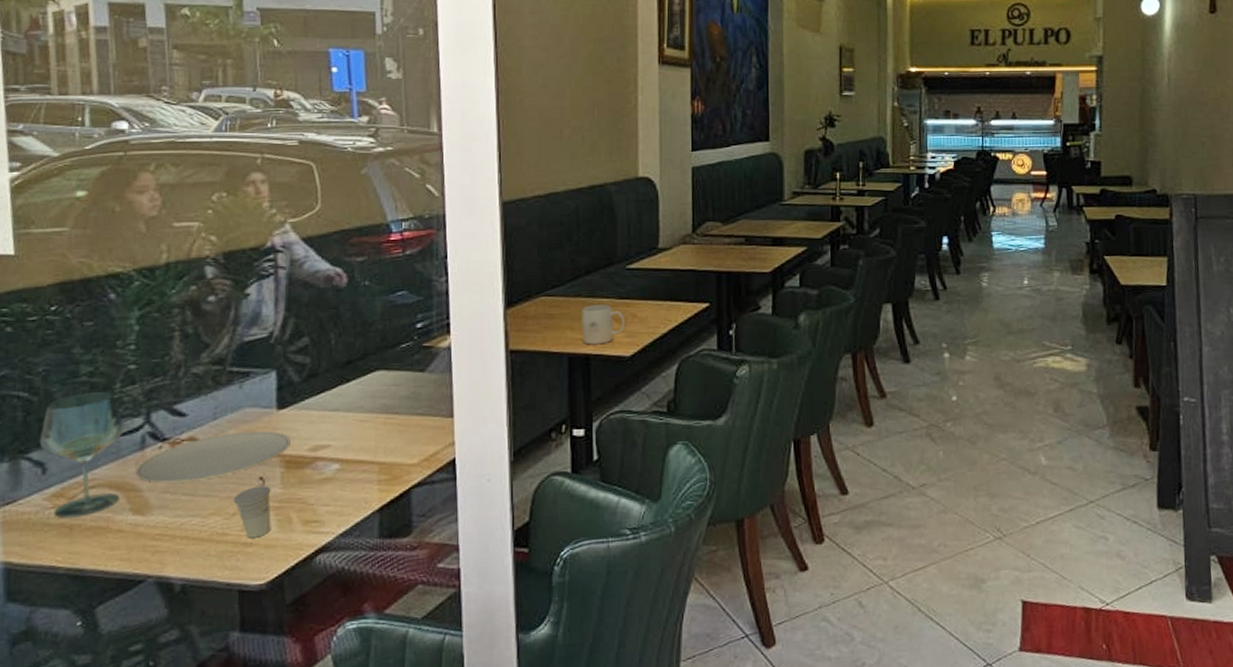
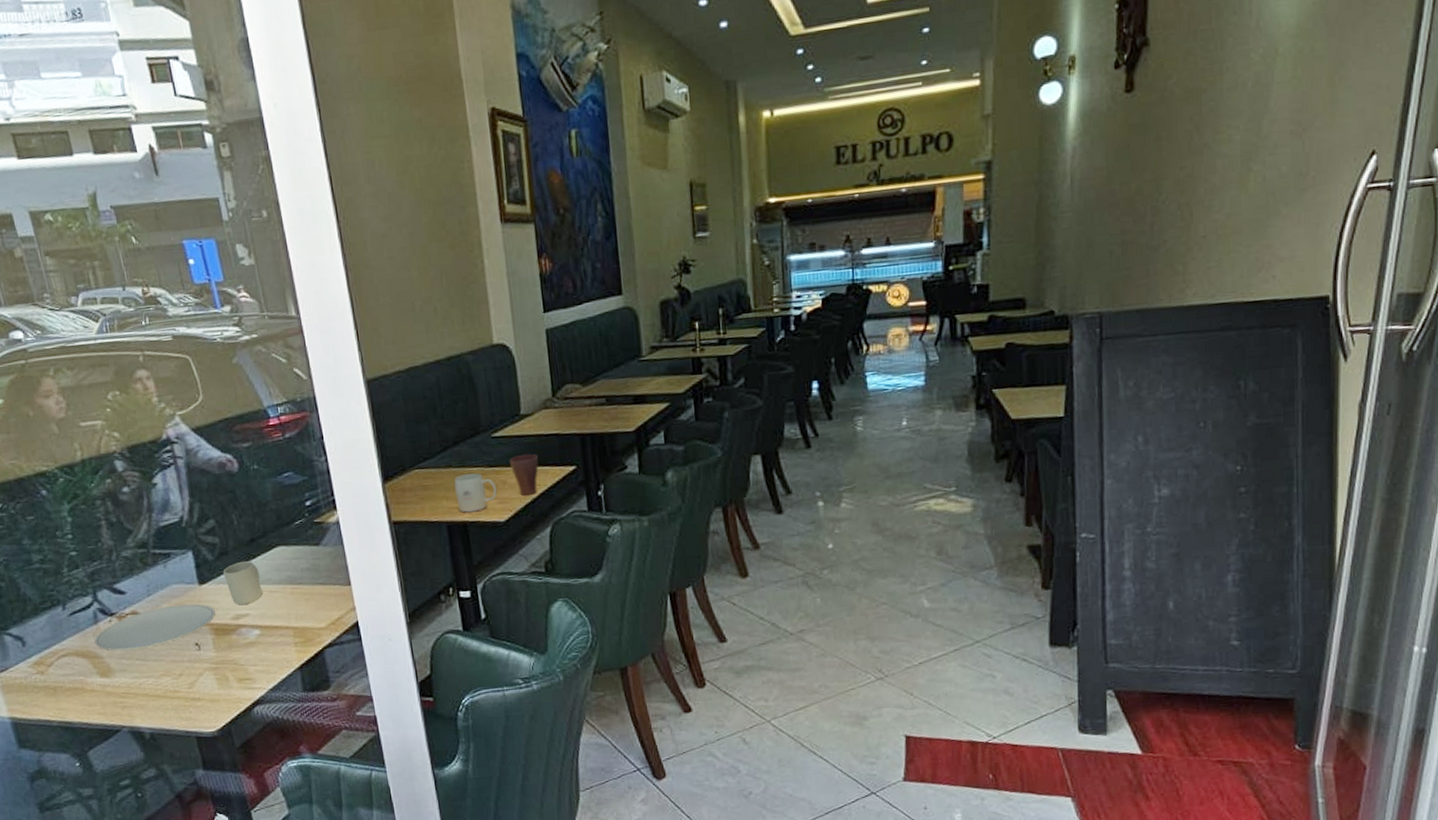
wine glass: present [39,392,124,520] -> none [13,576,88,683]
cup: present [233,486,271,538] -> none [177,650,213,694]
cup: none [308,384,351,435] -> present [223,560,263,606]
cup: none [641,289,671,330] -> present [509,454,539,496]

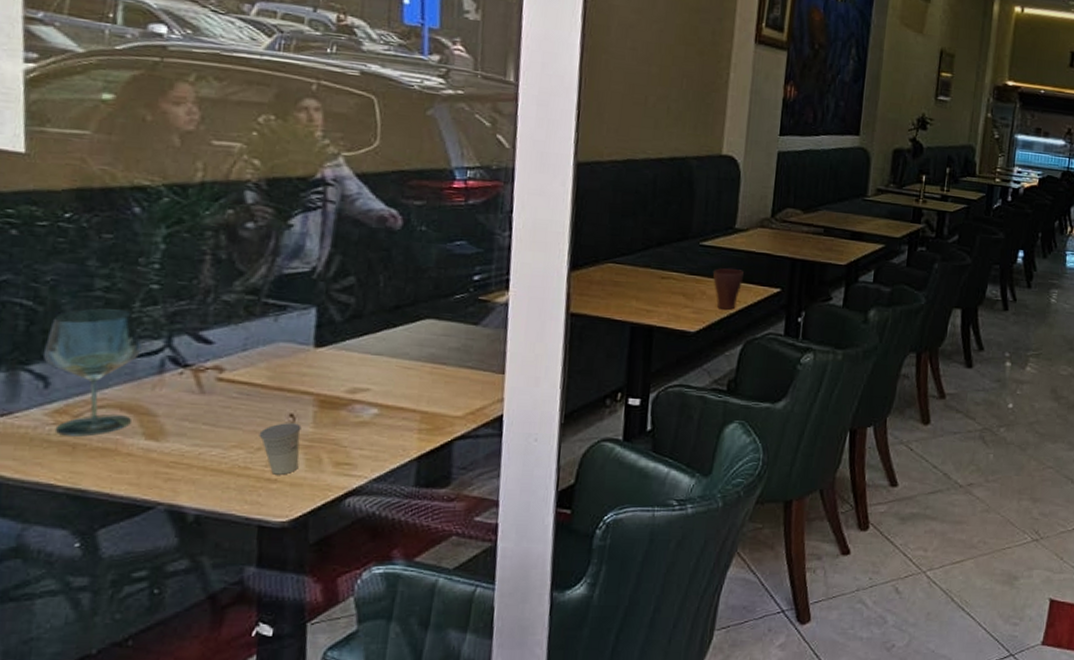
wine glass: none [13,576,88,683] -> present [42,308,142,438]
plate: present [94,603,215,651] -> none [151,366,327,412]
cup: none [177,650,213,694] -> present [259,423,302,475]
cup: present [223,560,263,606] -> none [349,328,396,379]
mug: present [454,472,498,513] -> none [647,276,694,318]

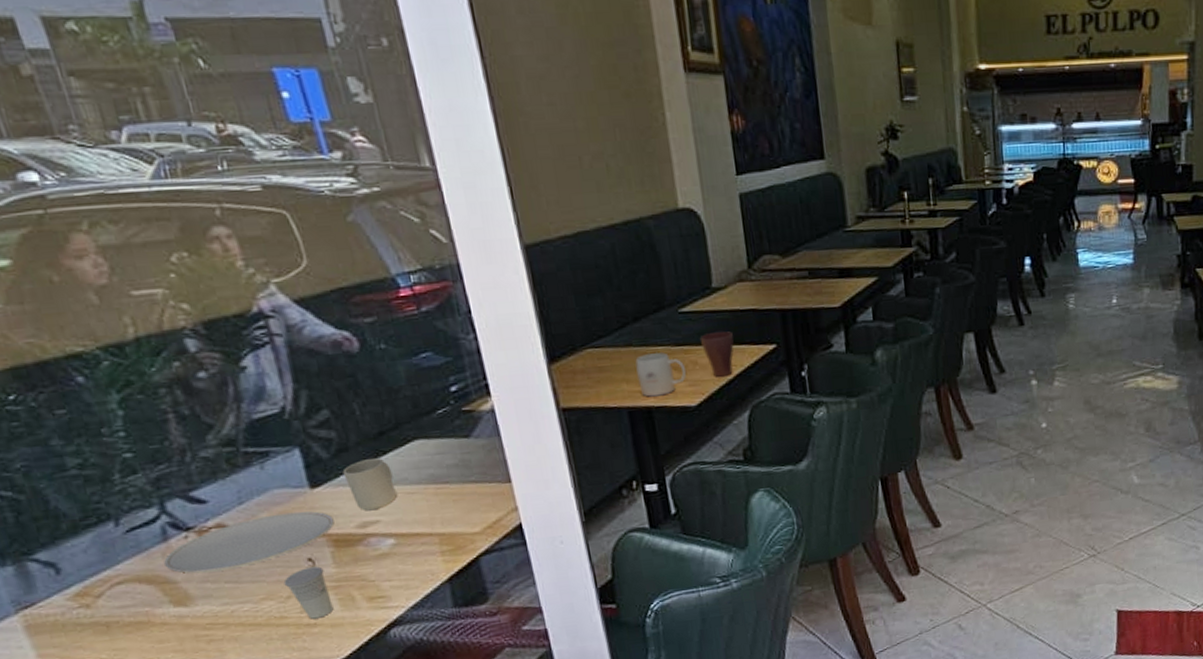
wine glass: present [42,308,142,438] -> none [38,484,156,618]
plate: none [151,366,327,412] -> present [164,511,334,574]
cup: none [349,328,396,379] -> present [342,457,397,511]
mug: none [647,276,694,318] -> present [635,352,687,397]

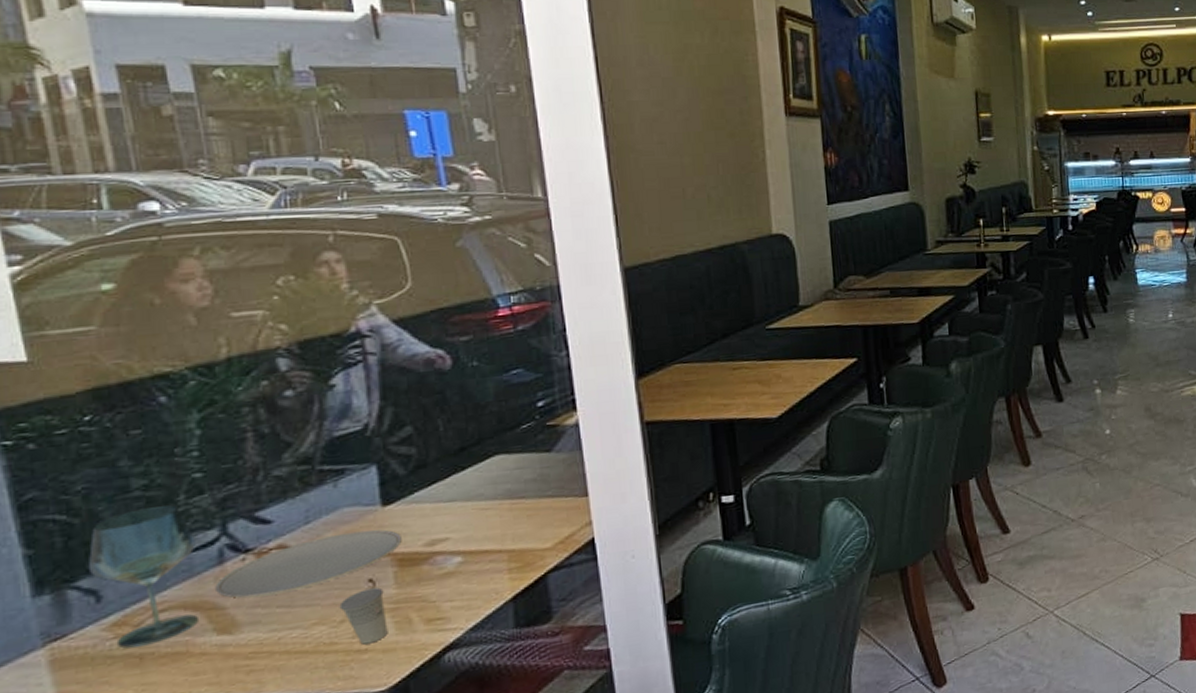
wine glass: none [38,484,156,618] -> present [87,505,200,649]
cup: present [342,457,397,511] -> none [418,473,470,529]
mug: present [635,352,687,397] -> none [721,366,770,410]
cup: present [699,331,734,377] -> none [784,346,817,390]

